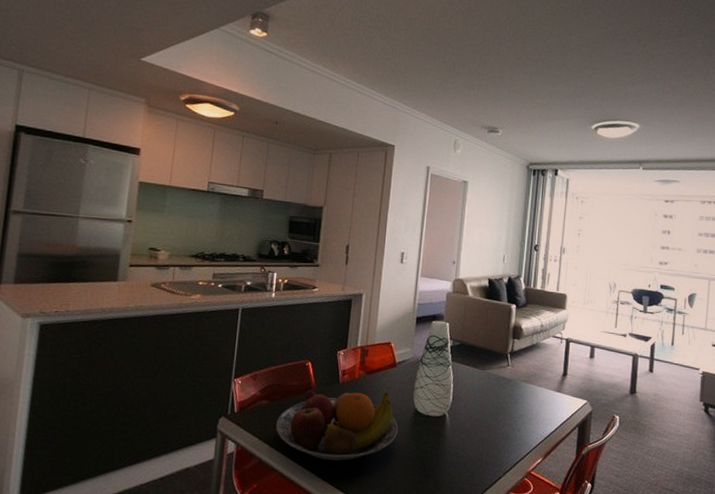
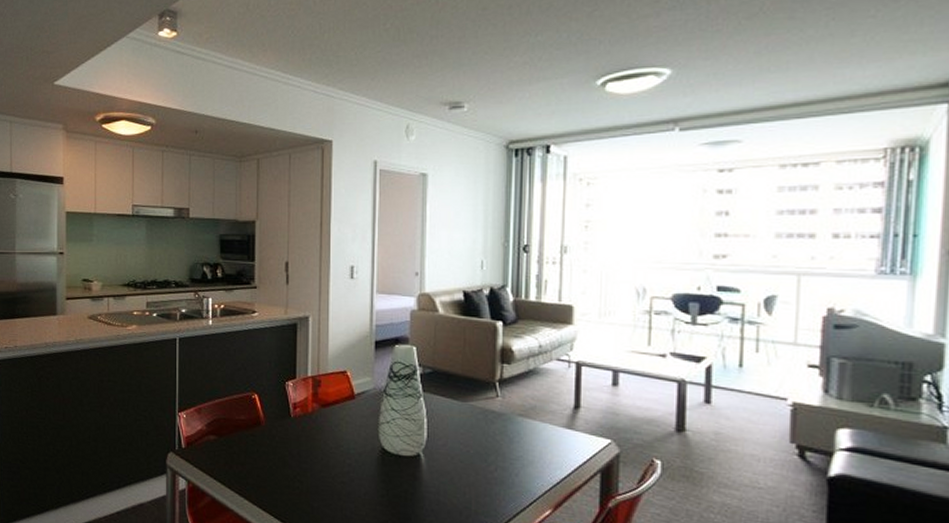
fruit bowl: present [275,389,398,461] -> none [226,424,363,503]

